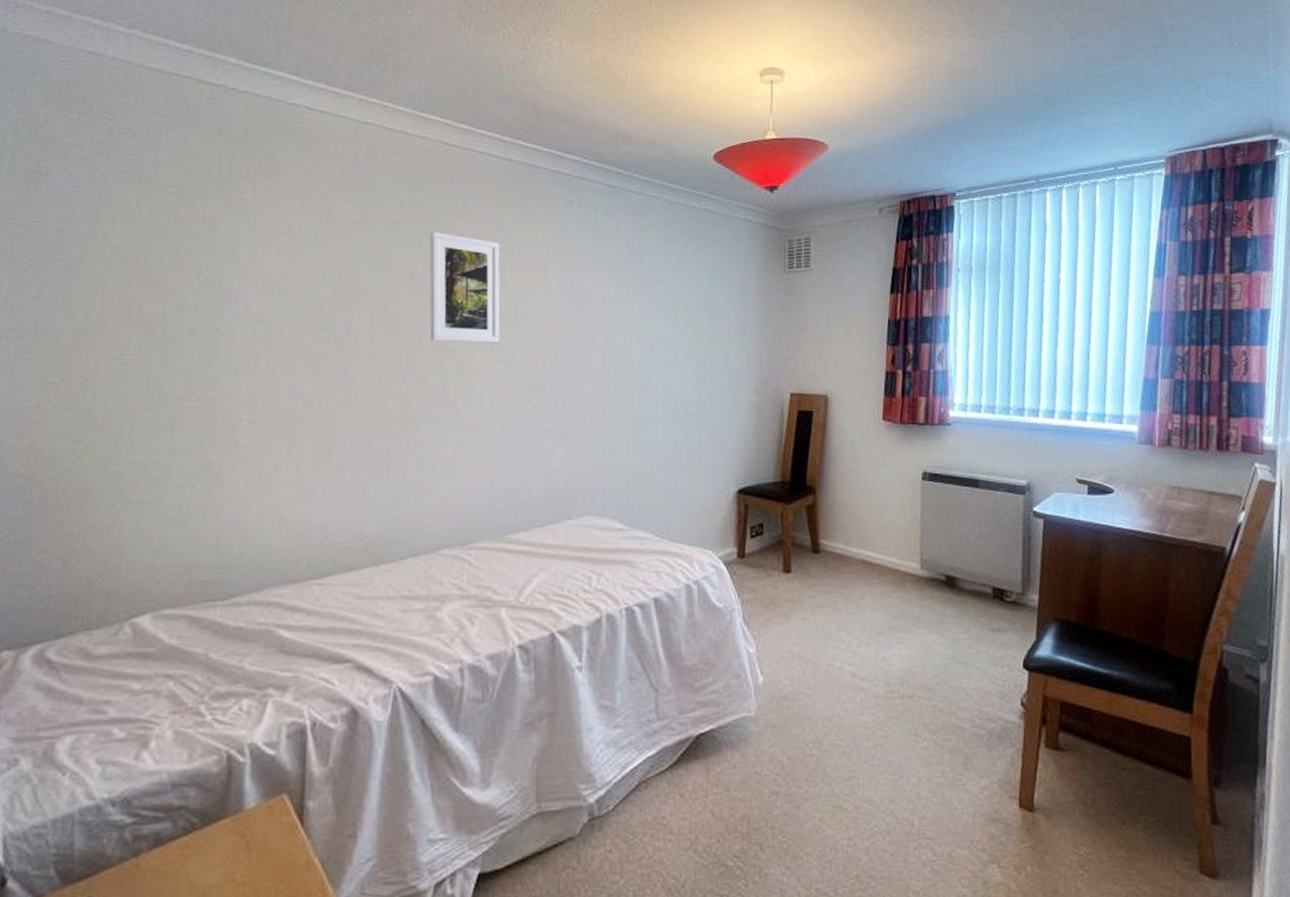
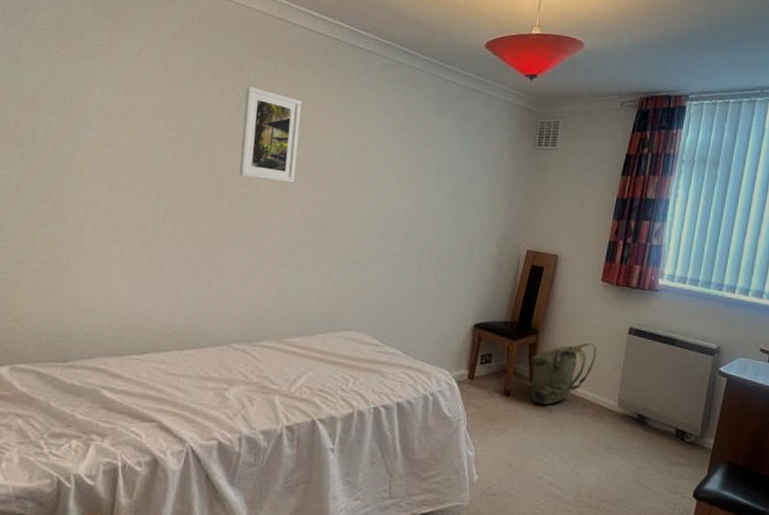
backpack: none [812,496,888,578] -> present [530,342,597,405]

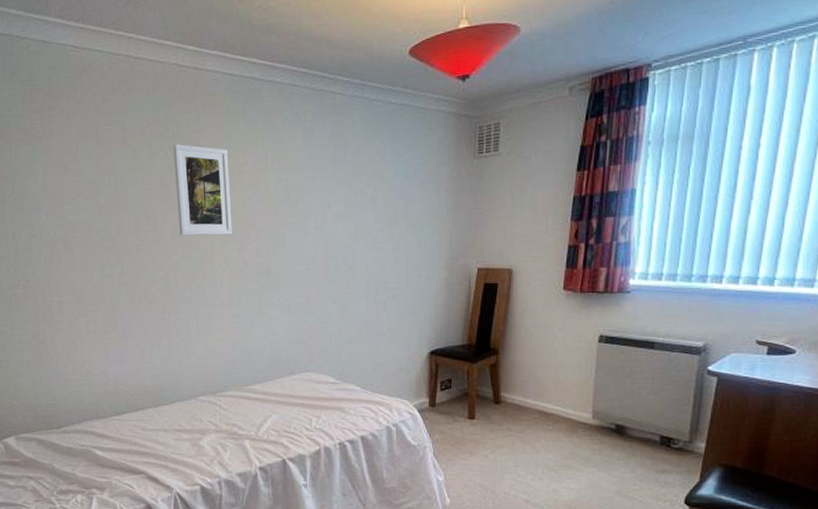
backpack: present [530,342,597,405] -> none [494,356,564,424]

